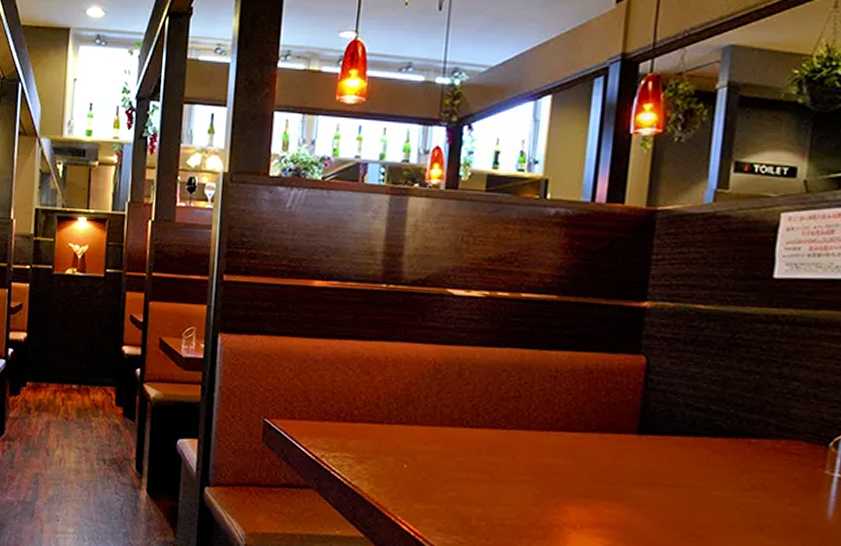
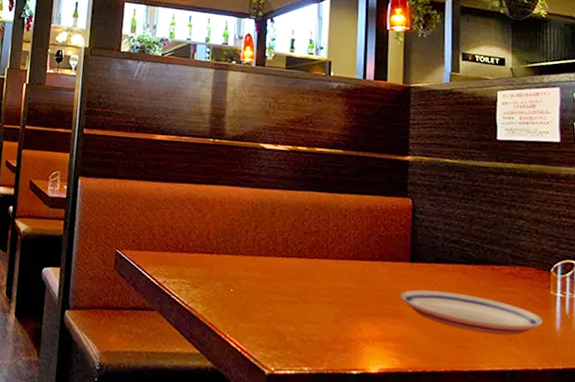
plate: none [621,467,811,523] -> present [400,289,544,336]

